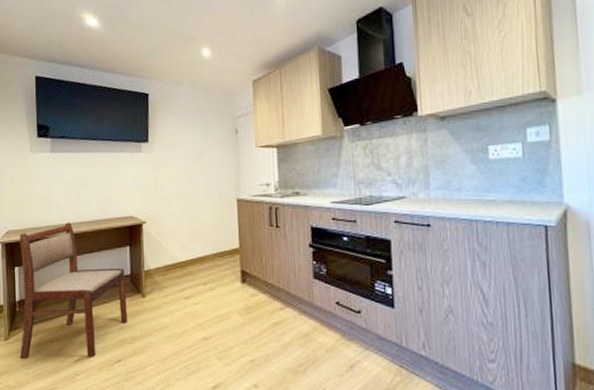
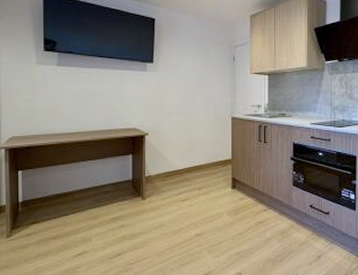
dining chair: present [19,222,128,360] -> none [22,131,128,255]

